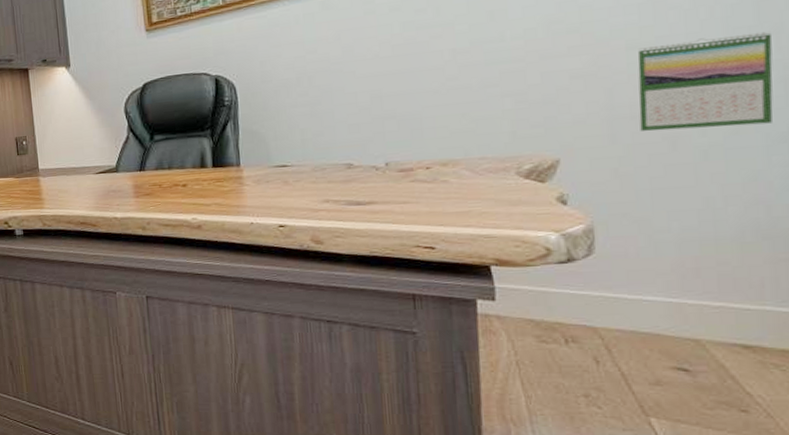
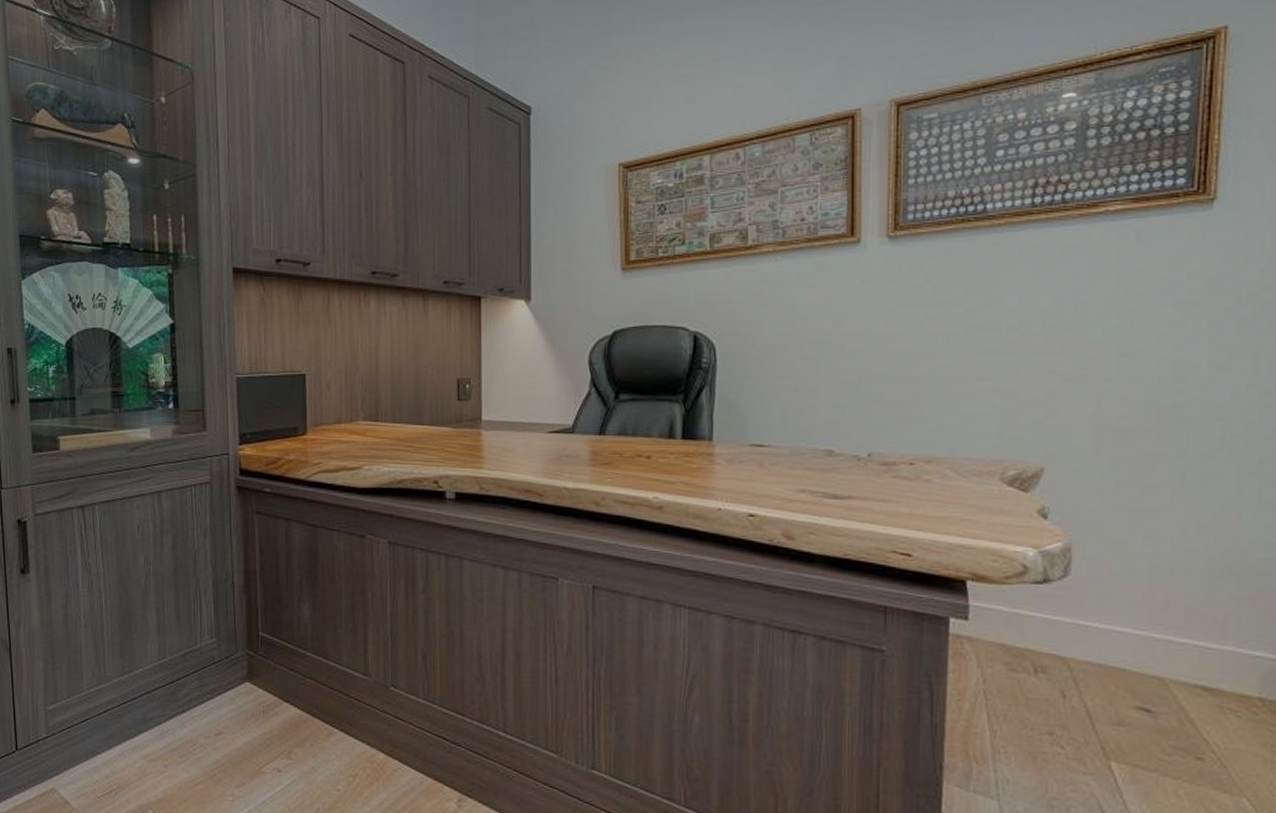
calendar: present [637,31,774,131] -> none [1123,353,1252,451]

